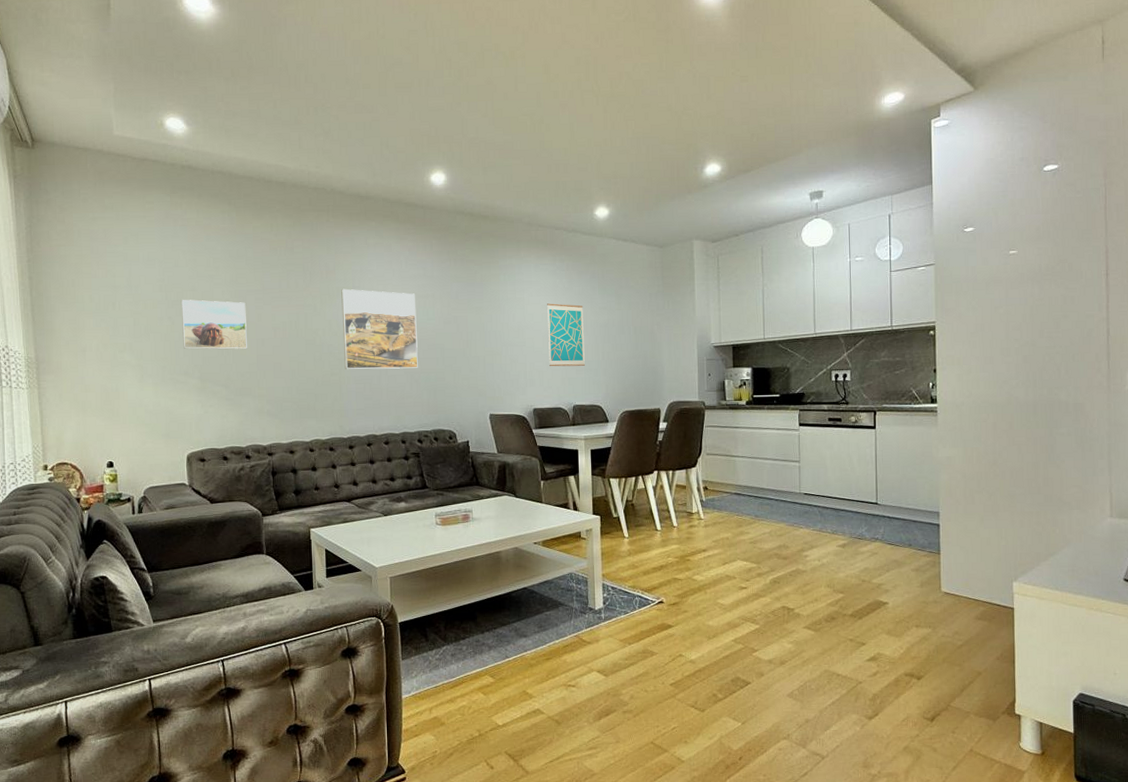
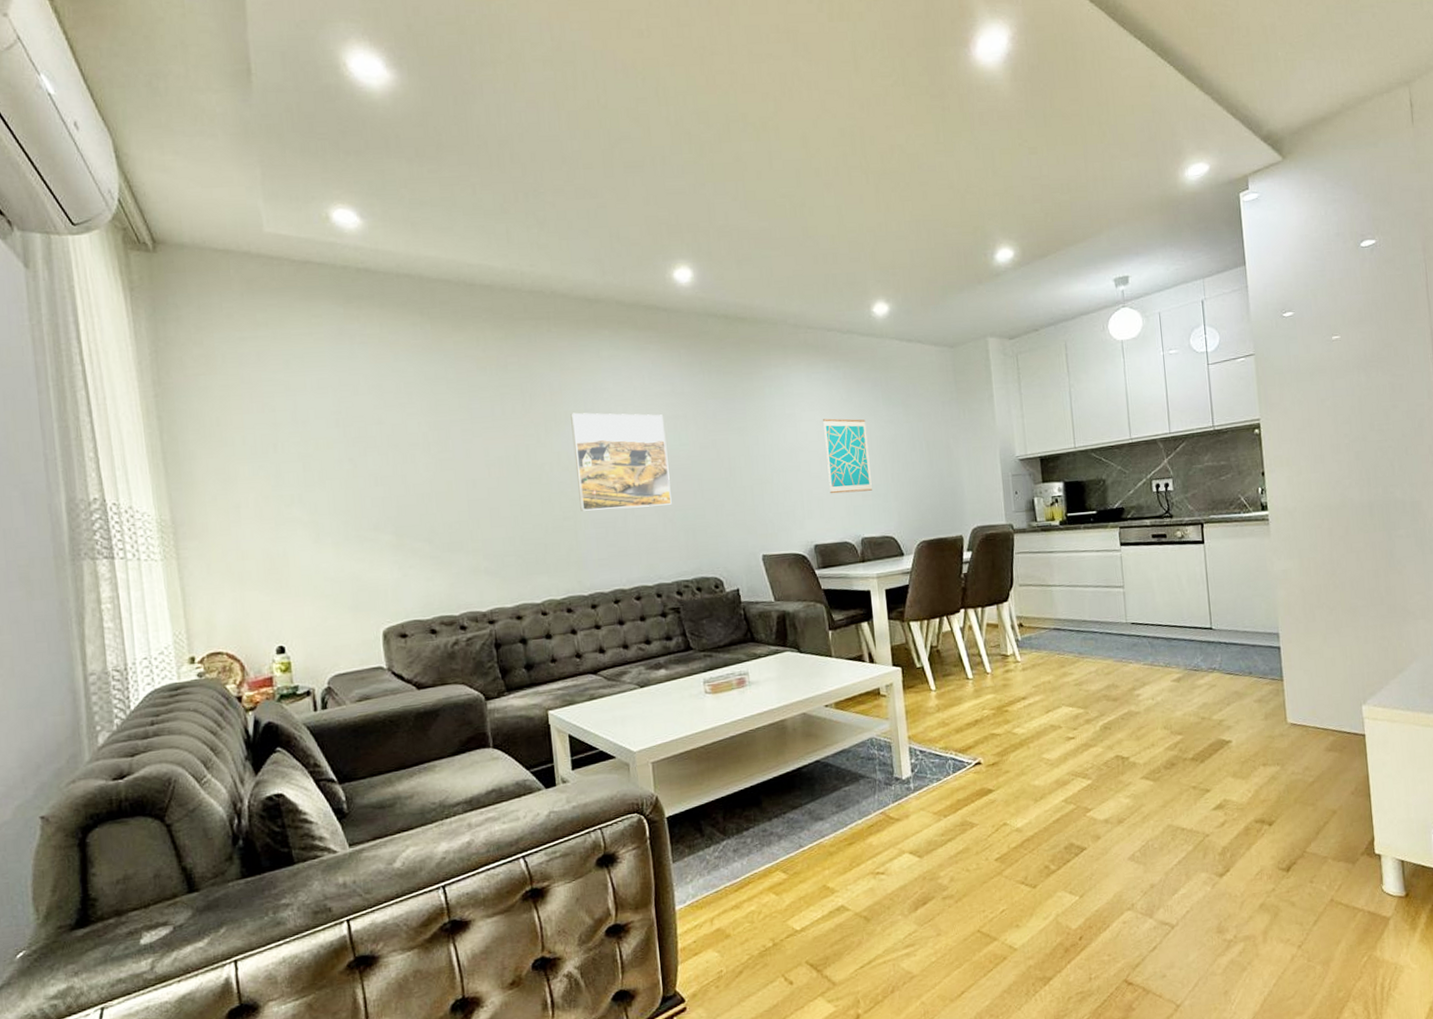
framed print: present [181,299,247,350] -> none [365,435,455,497]

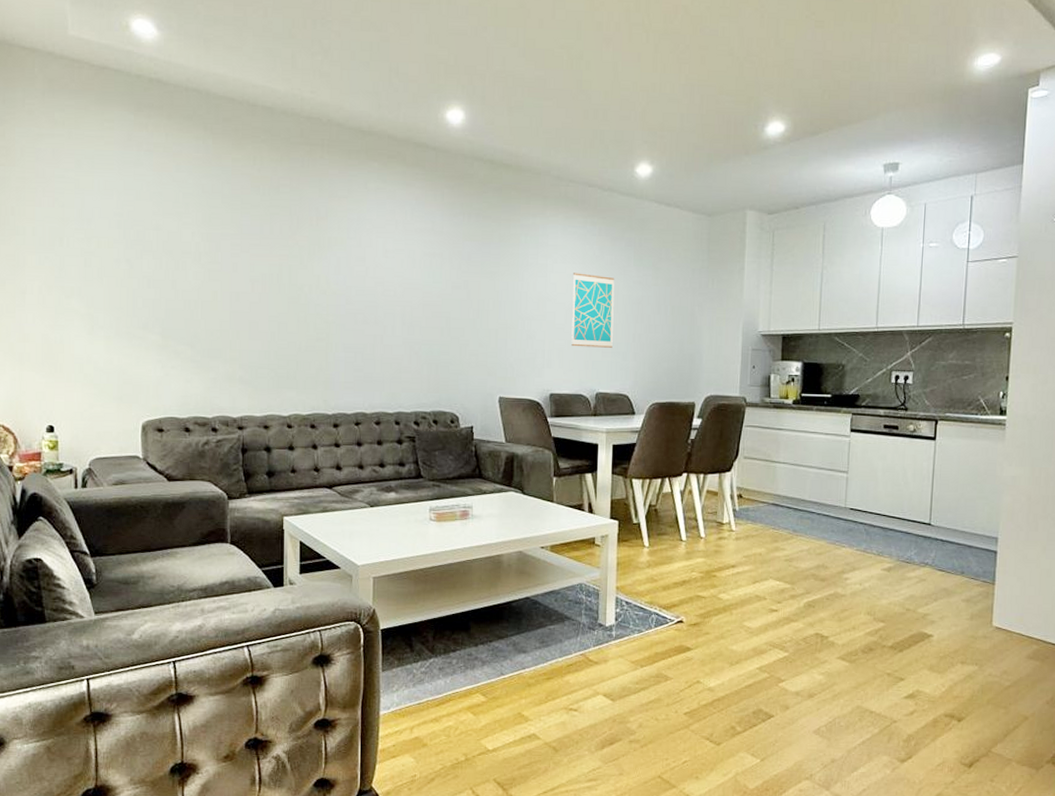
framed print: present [570,412,672,511] -> none [333,239,421,338]

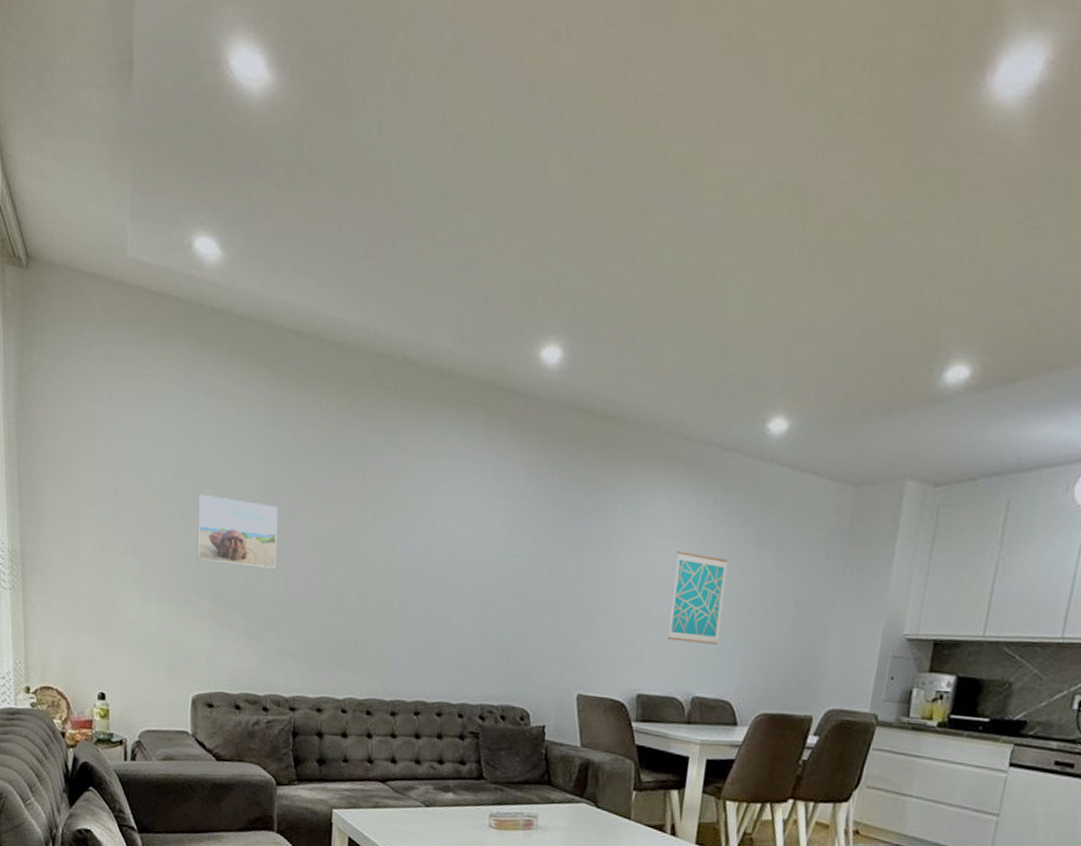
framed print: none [143,240,220,303] -> present [197,495,278,569]

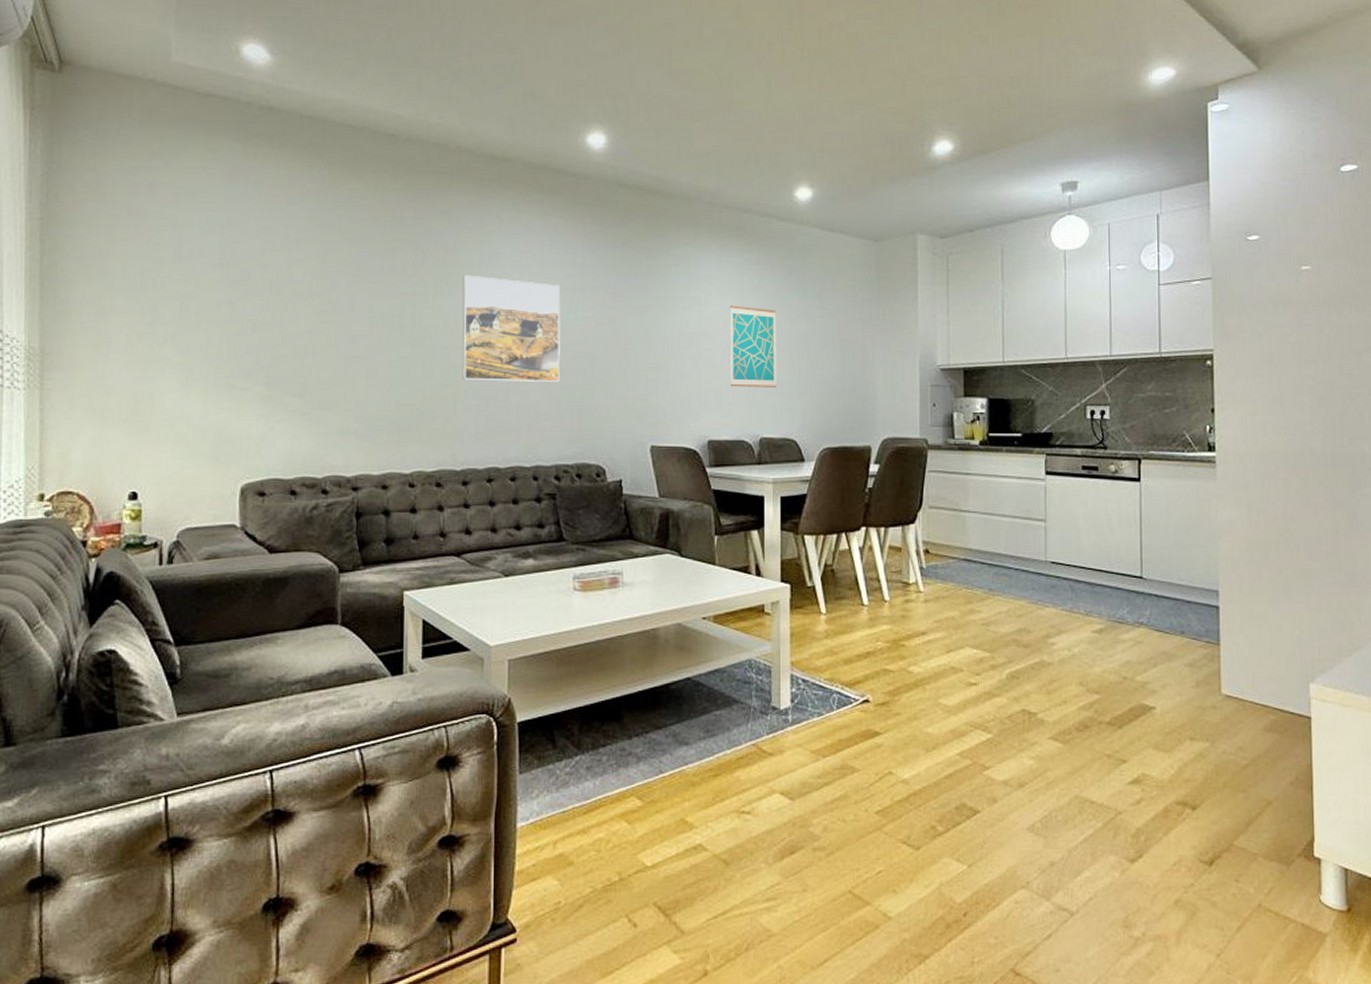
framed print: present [197,495,278,569] -> none [245,280,334,348]
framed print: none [396,501,499,621] -> present [462,274,561,382]

